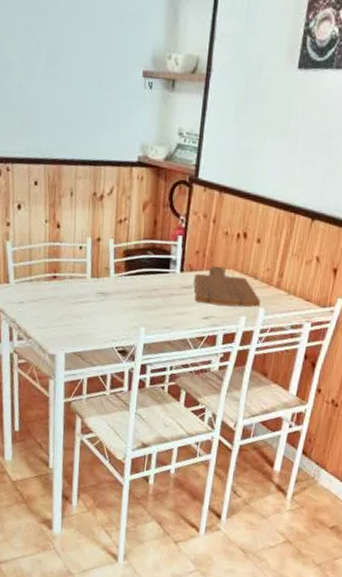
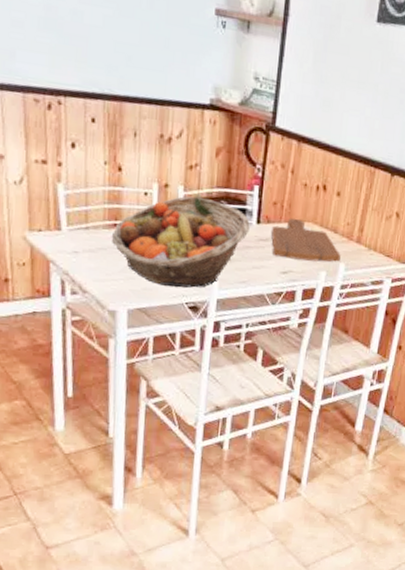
fruit basket: none [51,248,174,333] -> present [111,196,250,288]

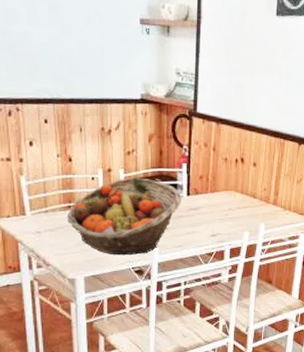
cutting board: present [271,218,341,262] -> none [200,188,260,224]

